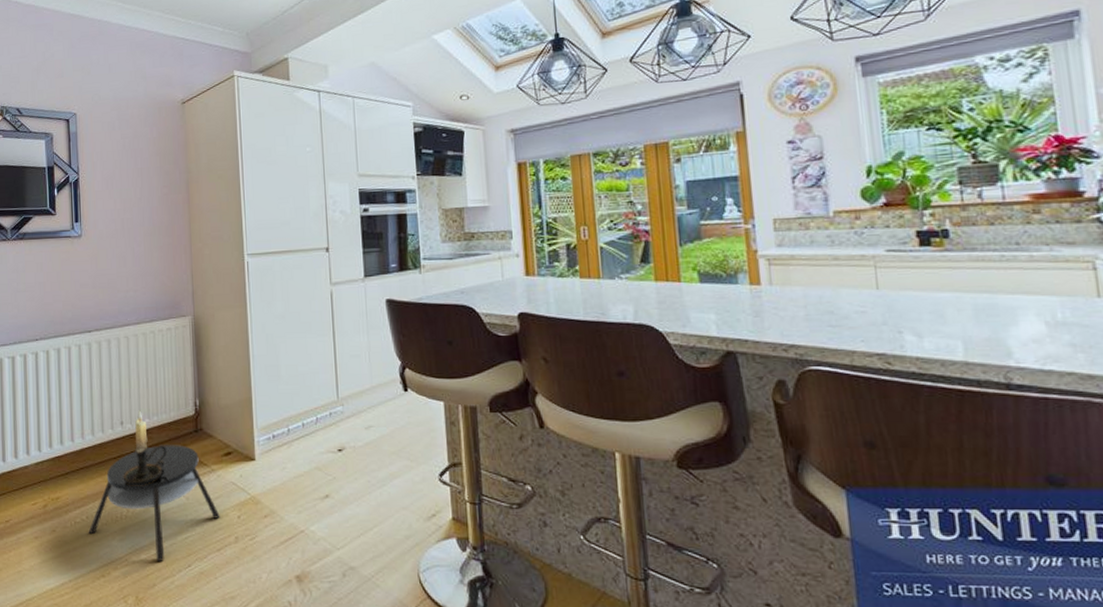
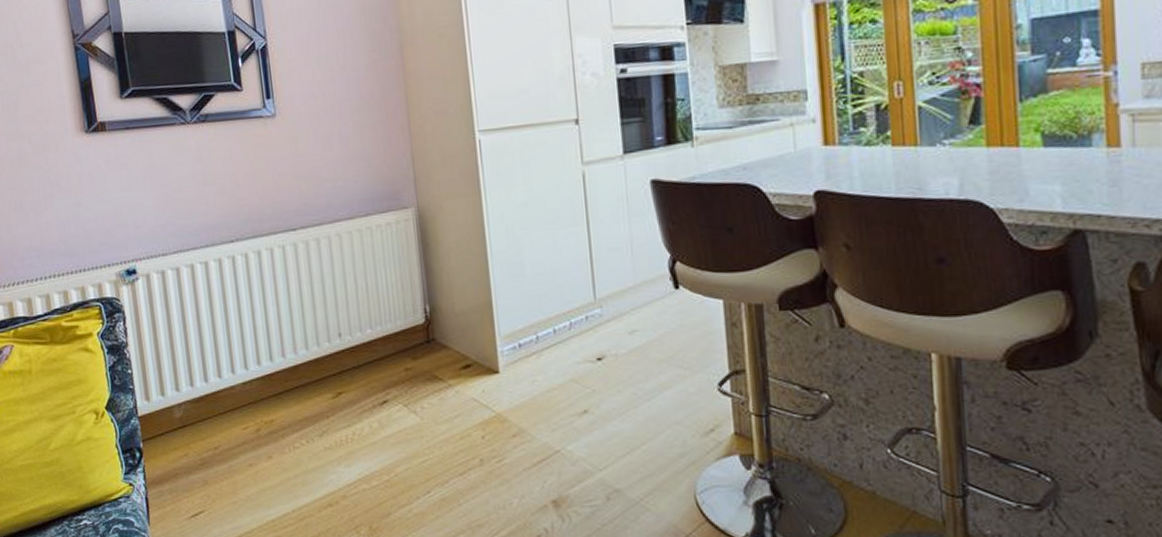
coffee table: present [88,445,220,561] -> none [310,358,461,488]
candle holder: present [123,410,167,486] -> none [345,319,395,406]

